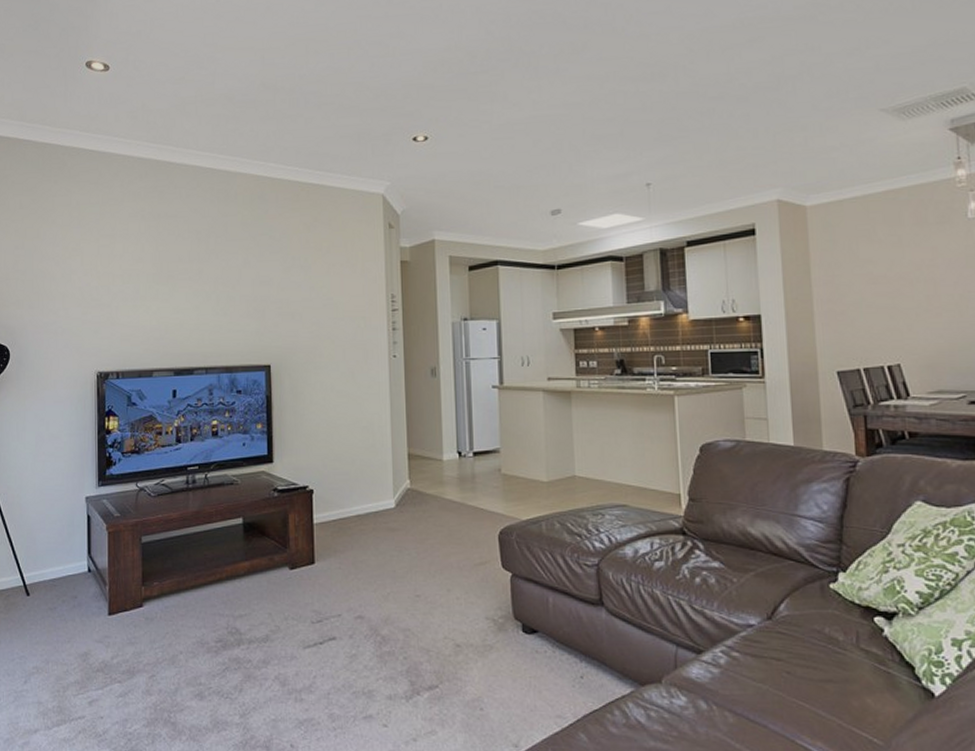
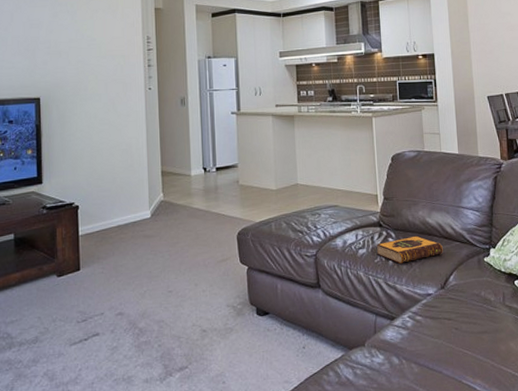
hardback book: none [677,549,771,583] -> present [376,235,443,264]

